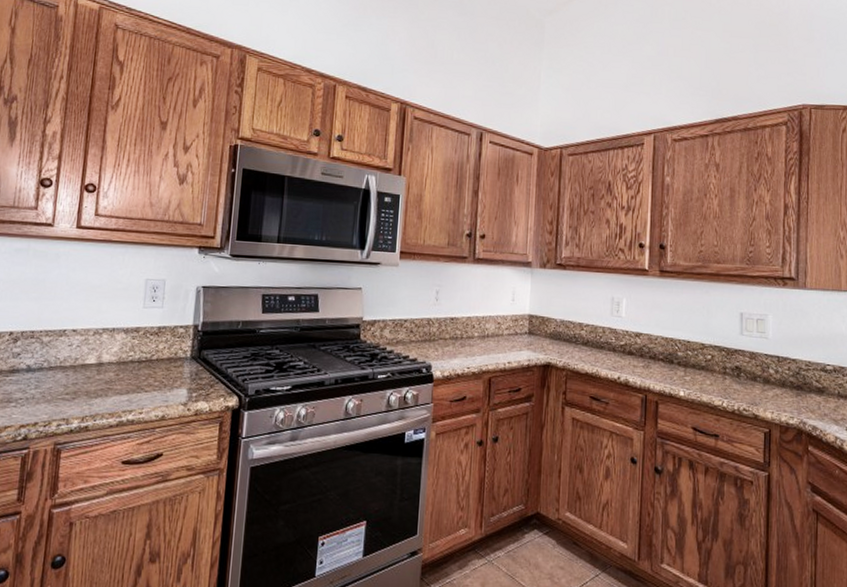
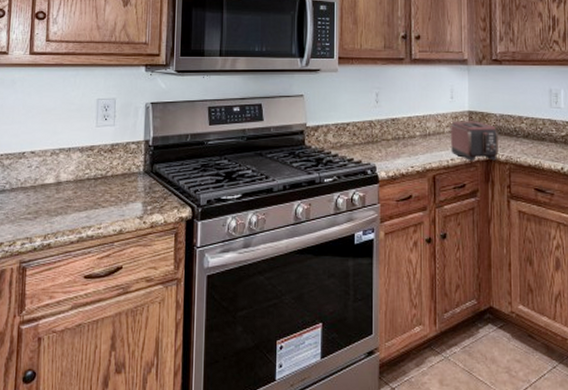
toaster: none [508,323,557,366] -> present [450,121,498,162]

